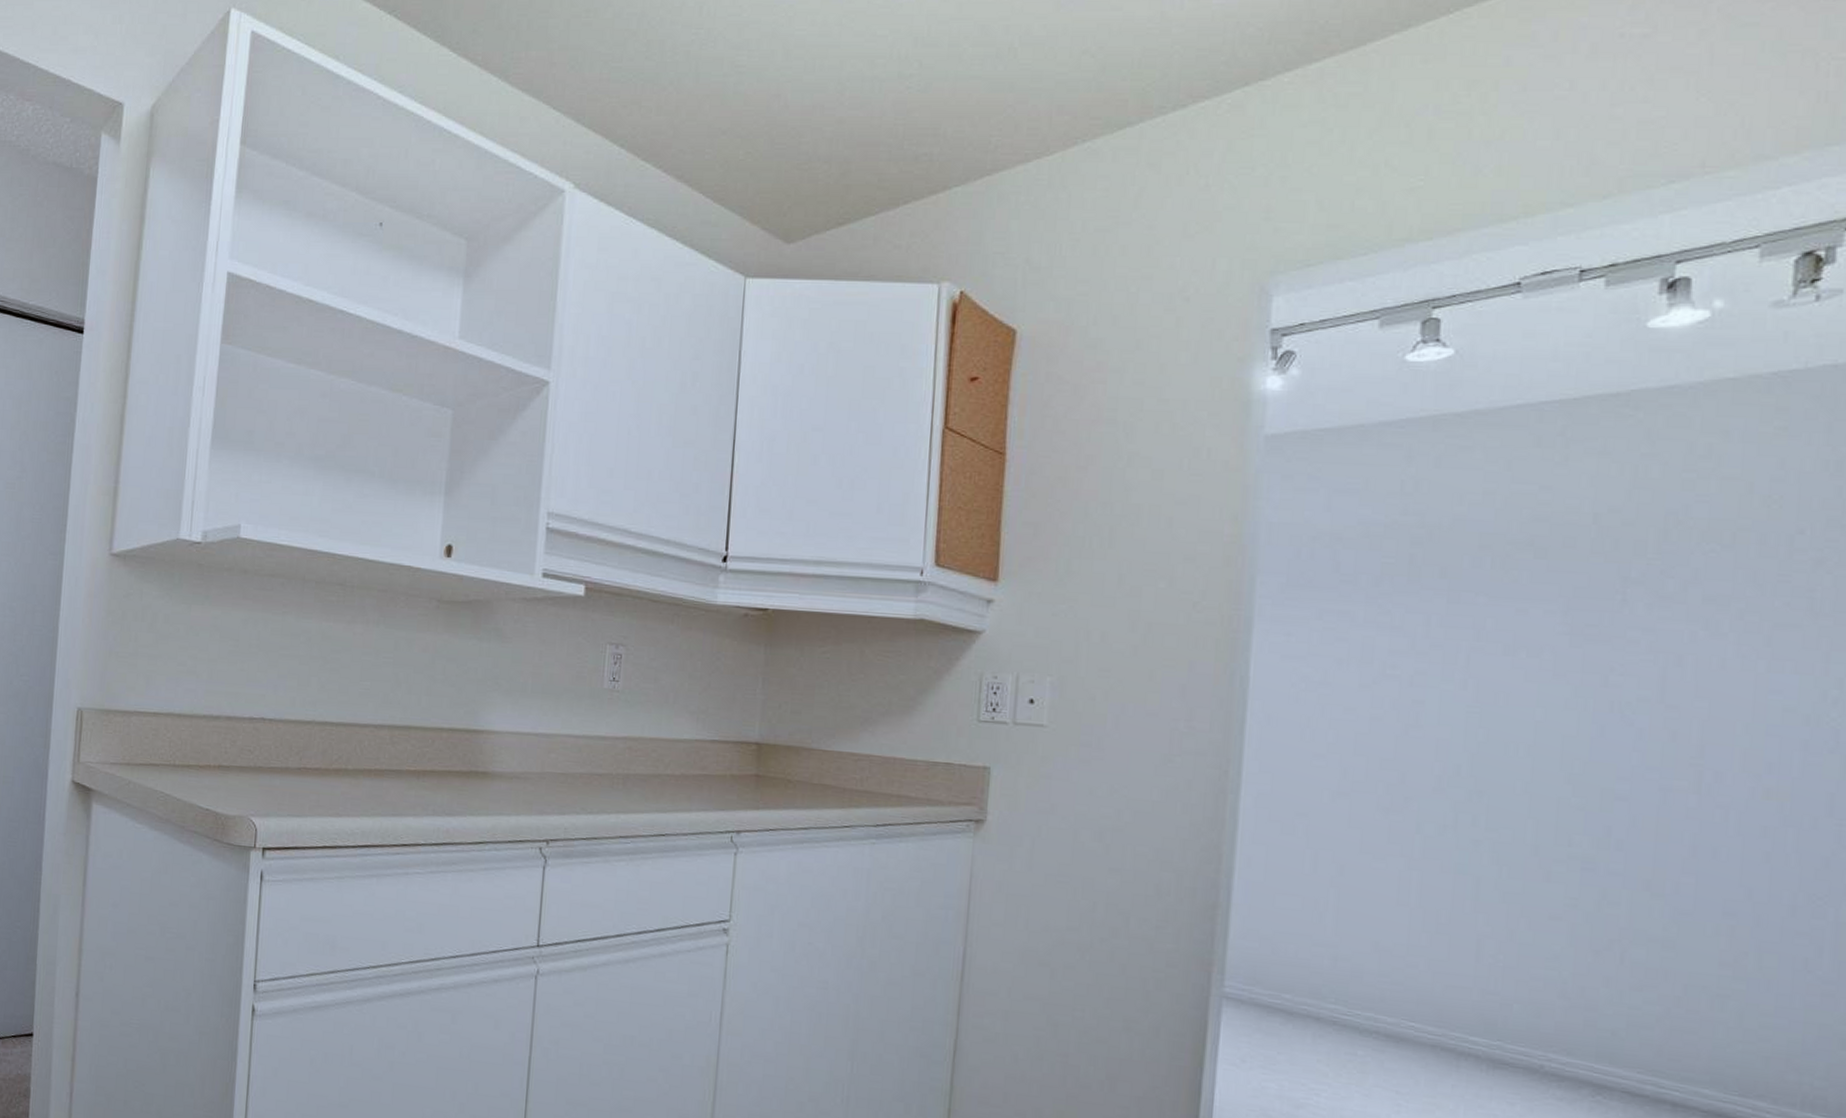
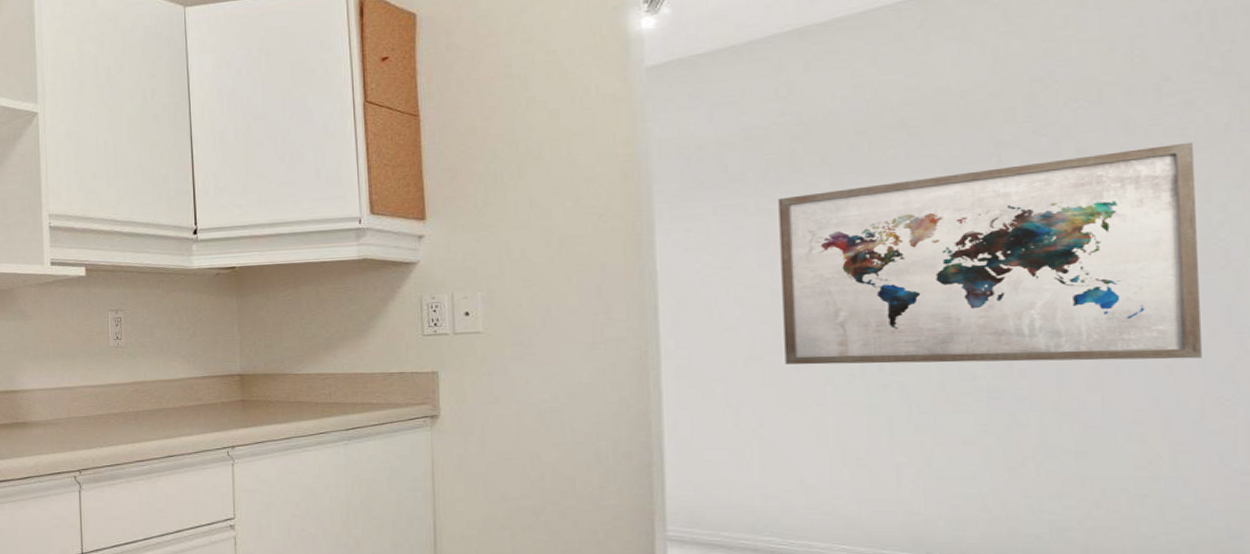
wall art: none [1375,605,1819,849] -> present [778,142,1202,365]

